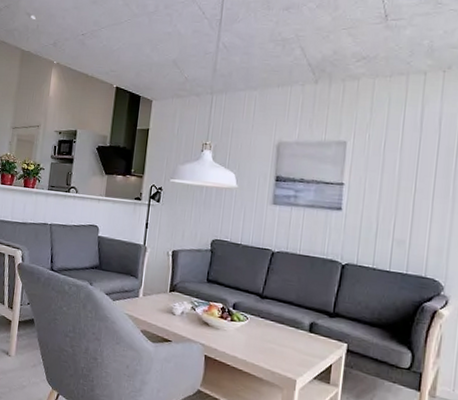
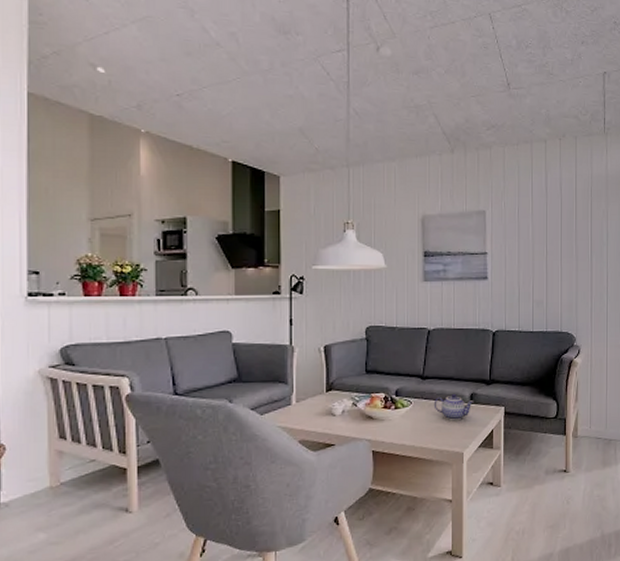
teapot: none [270,318,314,347] -> present [433,393,474,421]

